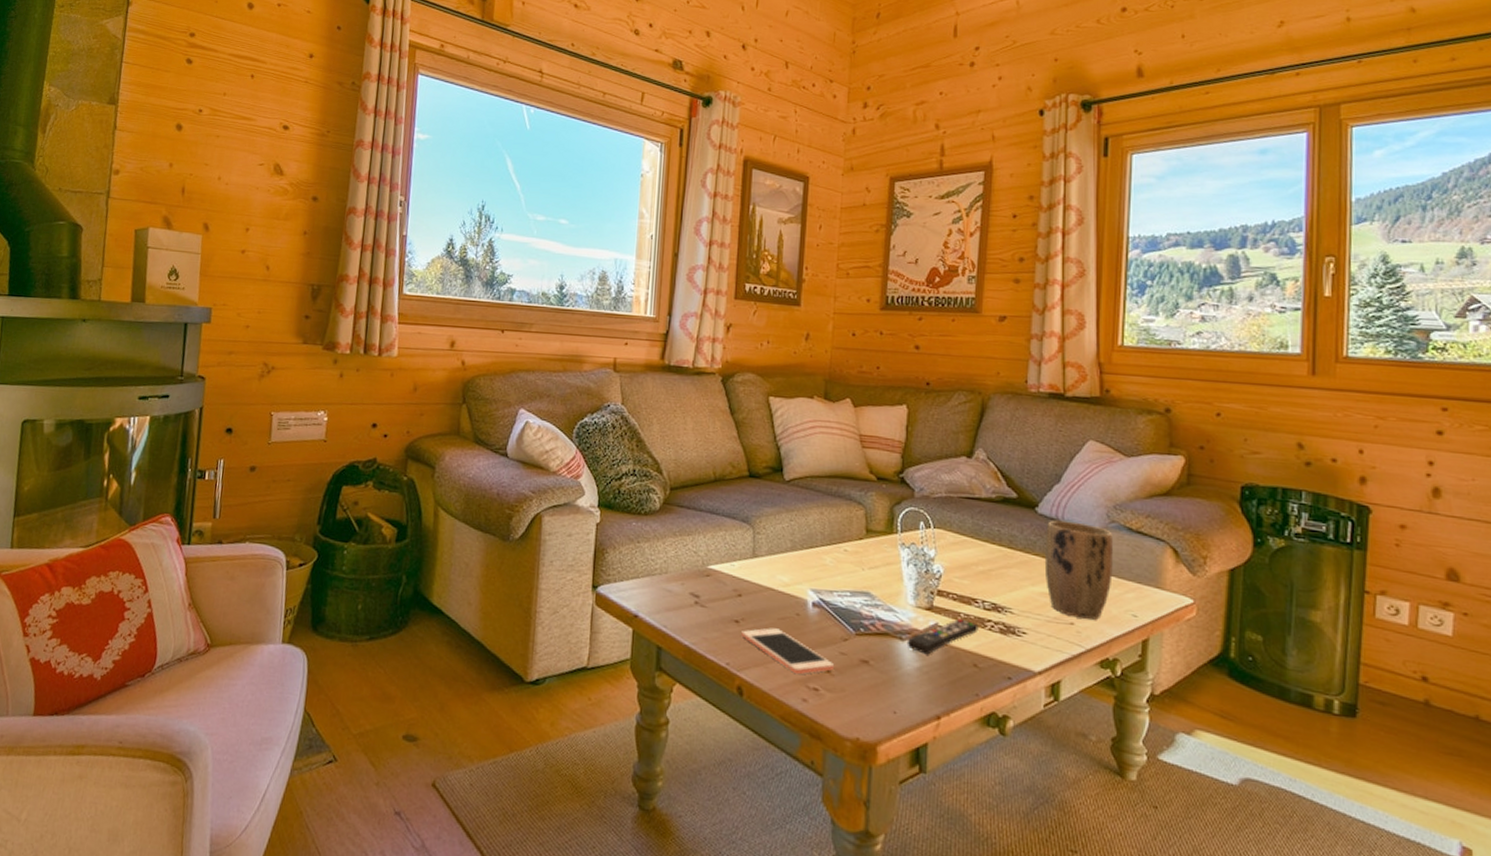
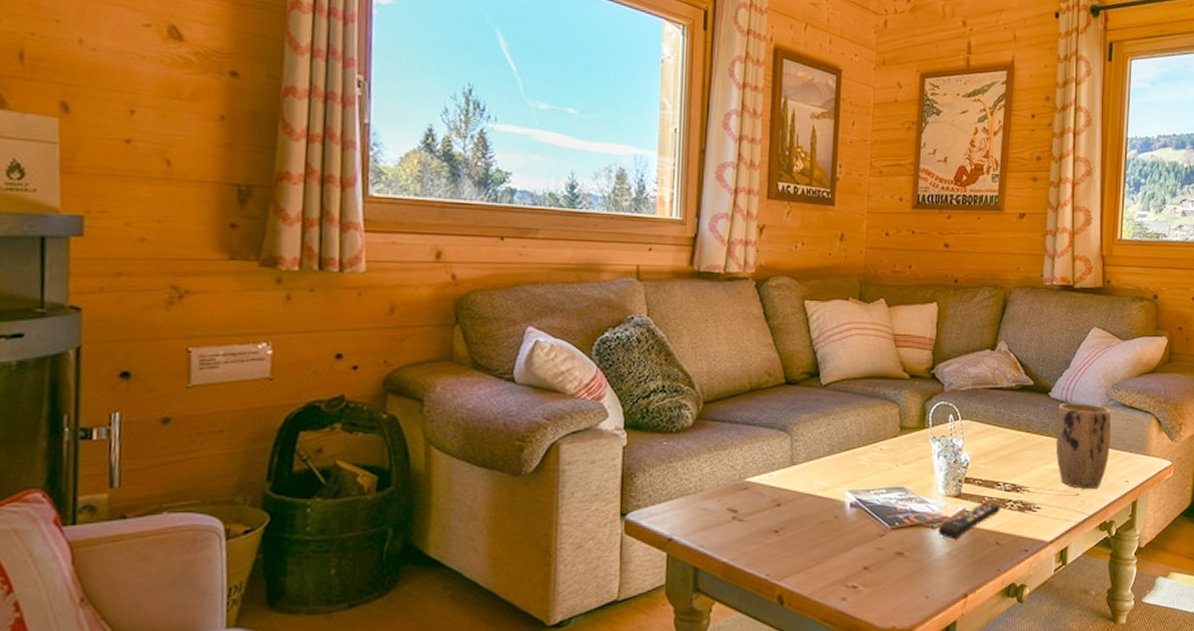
cell phone: present [741,628,835,675] -> none [781,533,872,576]

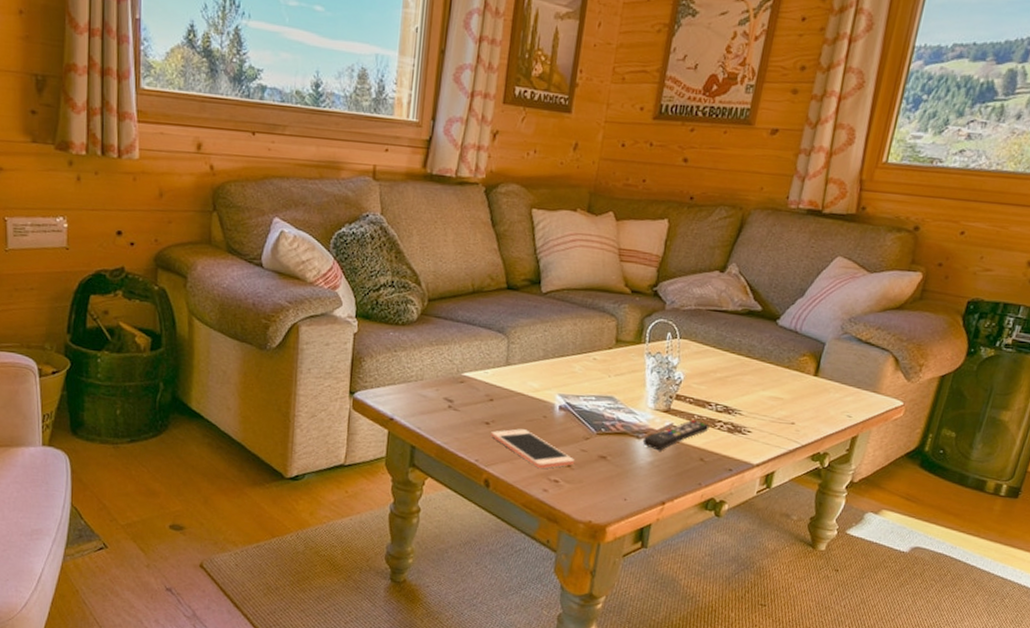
cell phone: none [781,533,872,576] -> present [491,428,575,469]
plant pot: present [1055,402,1111,489] -> none [775,331,843,420]

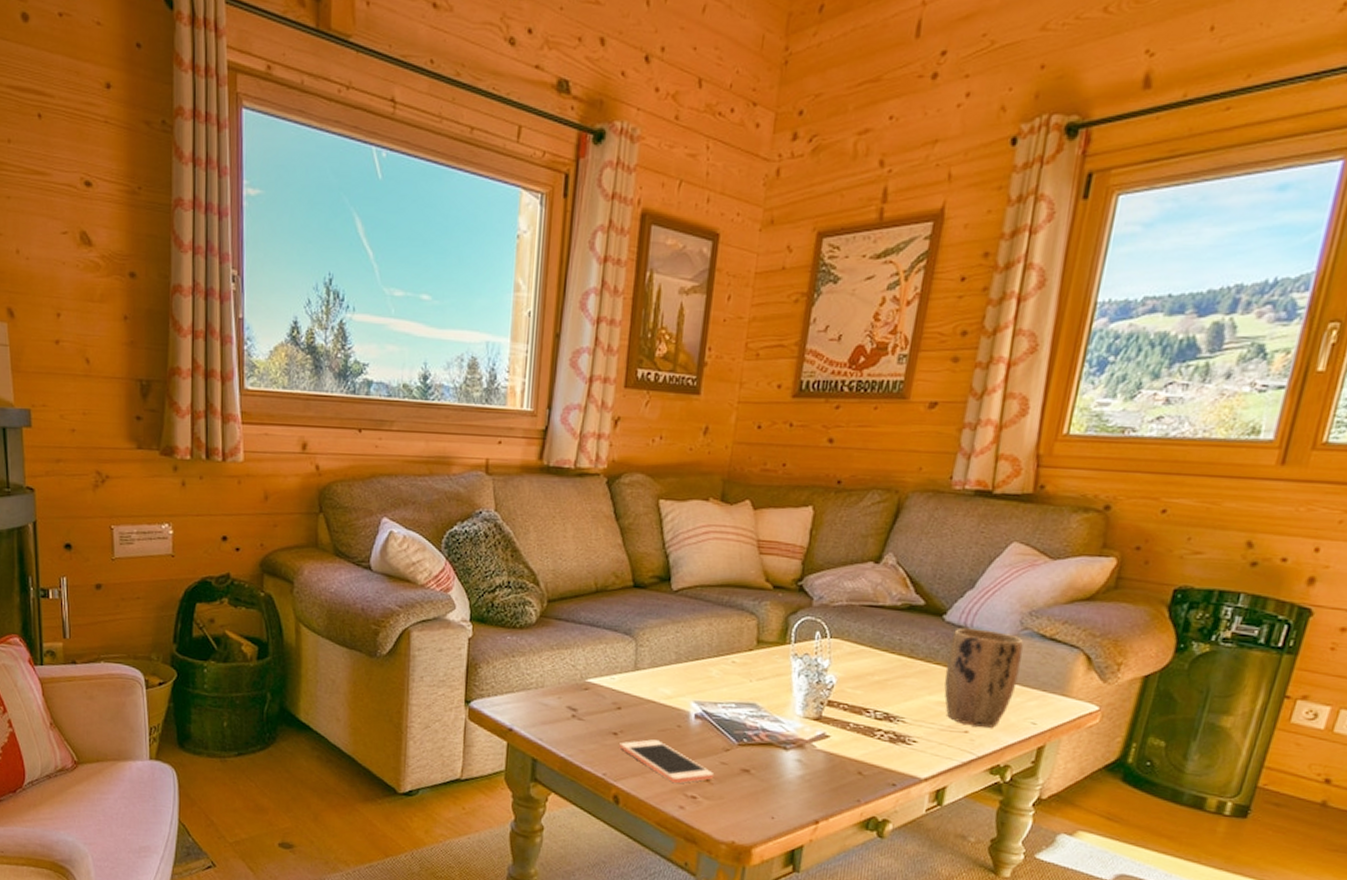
remote control: present [642,419,710,451] -> none [790,728,868,764]
plant pot: none [775,331,843,420] -> present [944,628,1024,728]

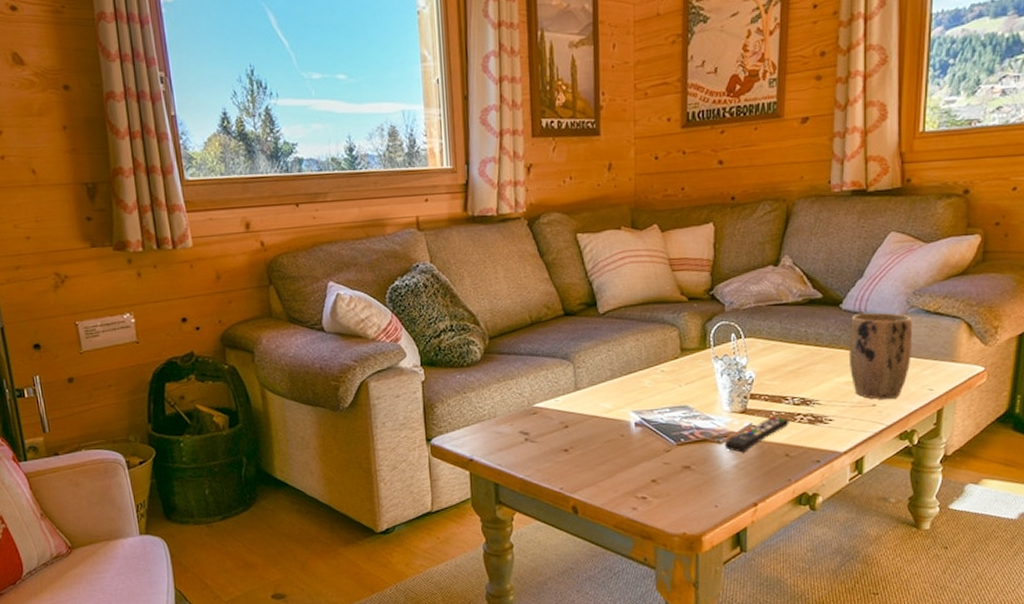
cell phone: present [619,739,715,784] -> none [571,451,660,488]
remote control: none [790,728,868,764] -> present [724,416,789,453]

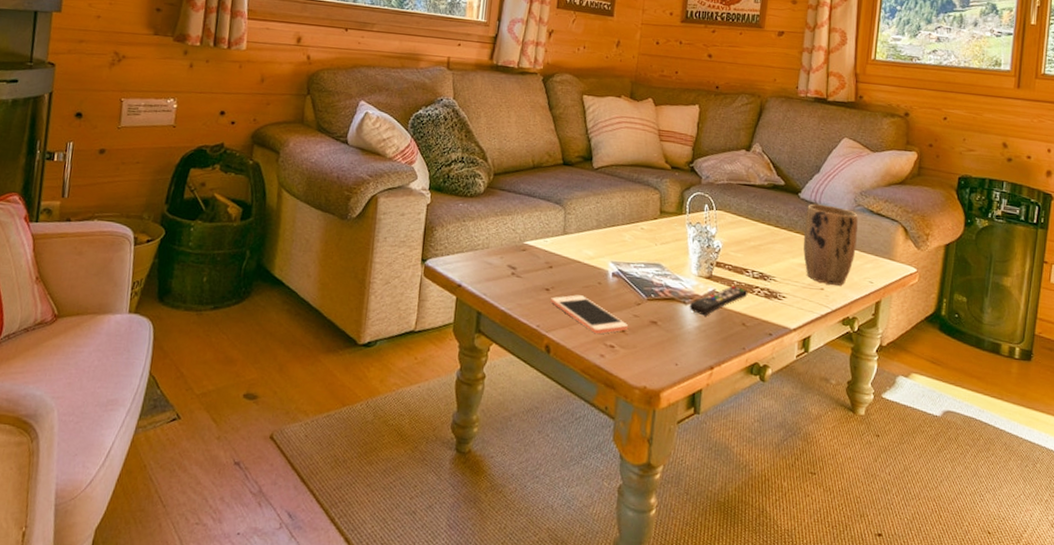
cell phone: none [571,451,660,488] -> present [551,295,629,334]

